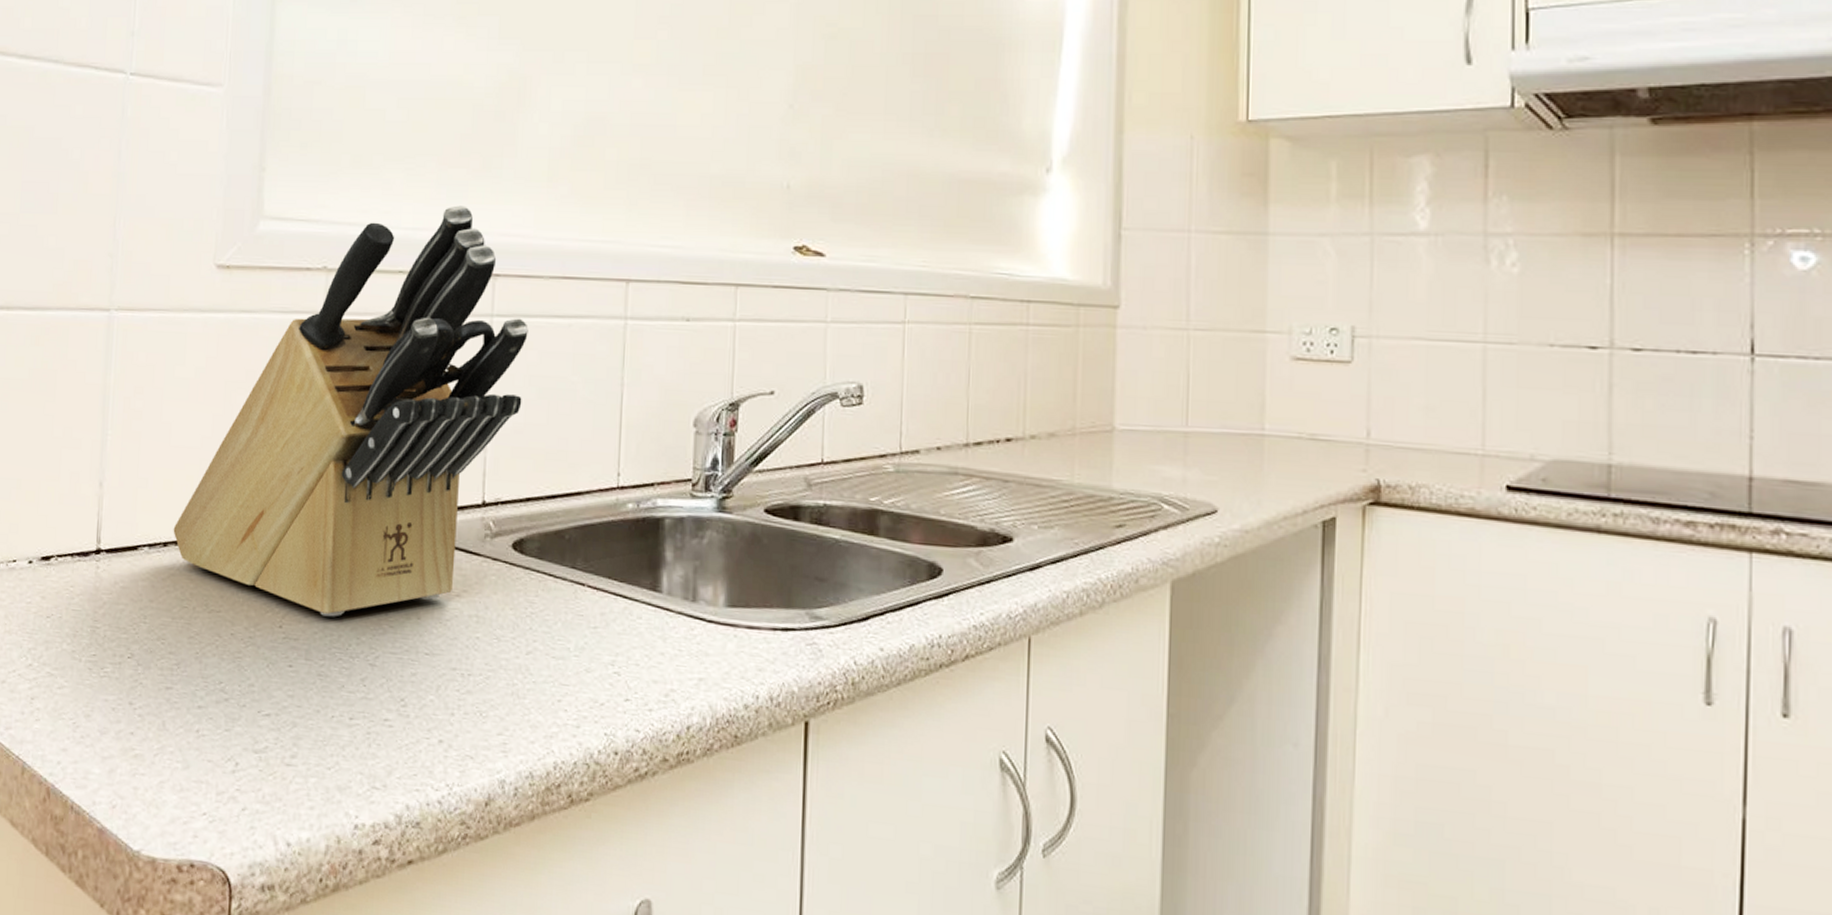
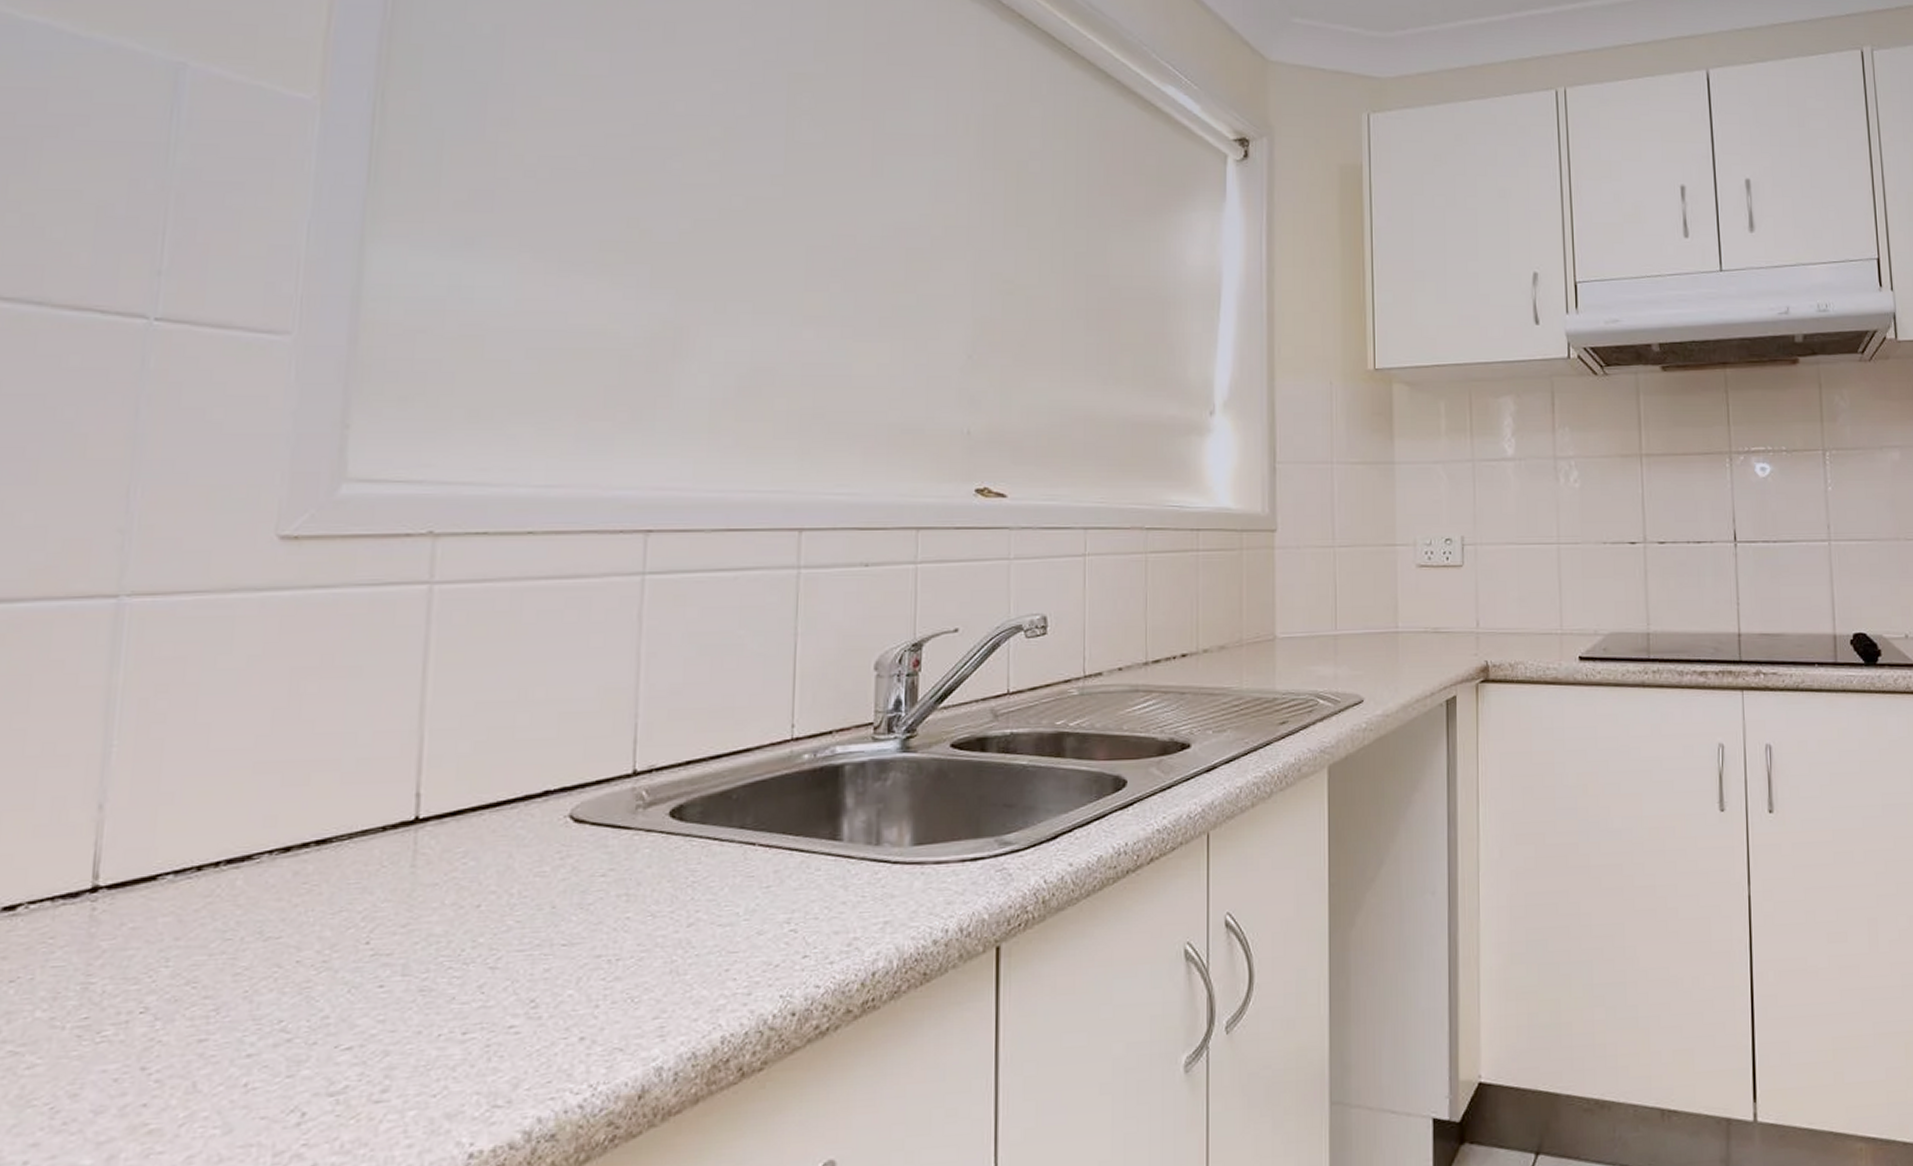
knife block: present [173,205,528,617] -> none [211,460,687,923]

